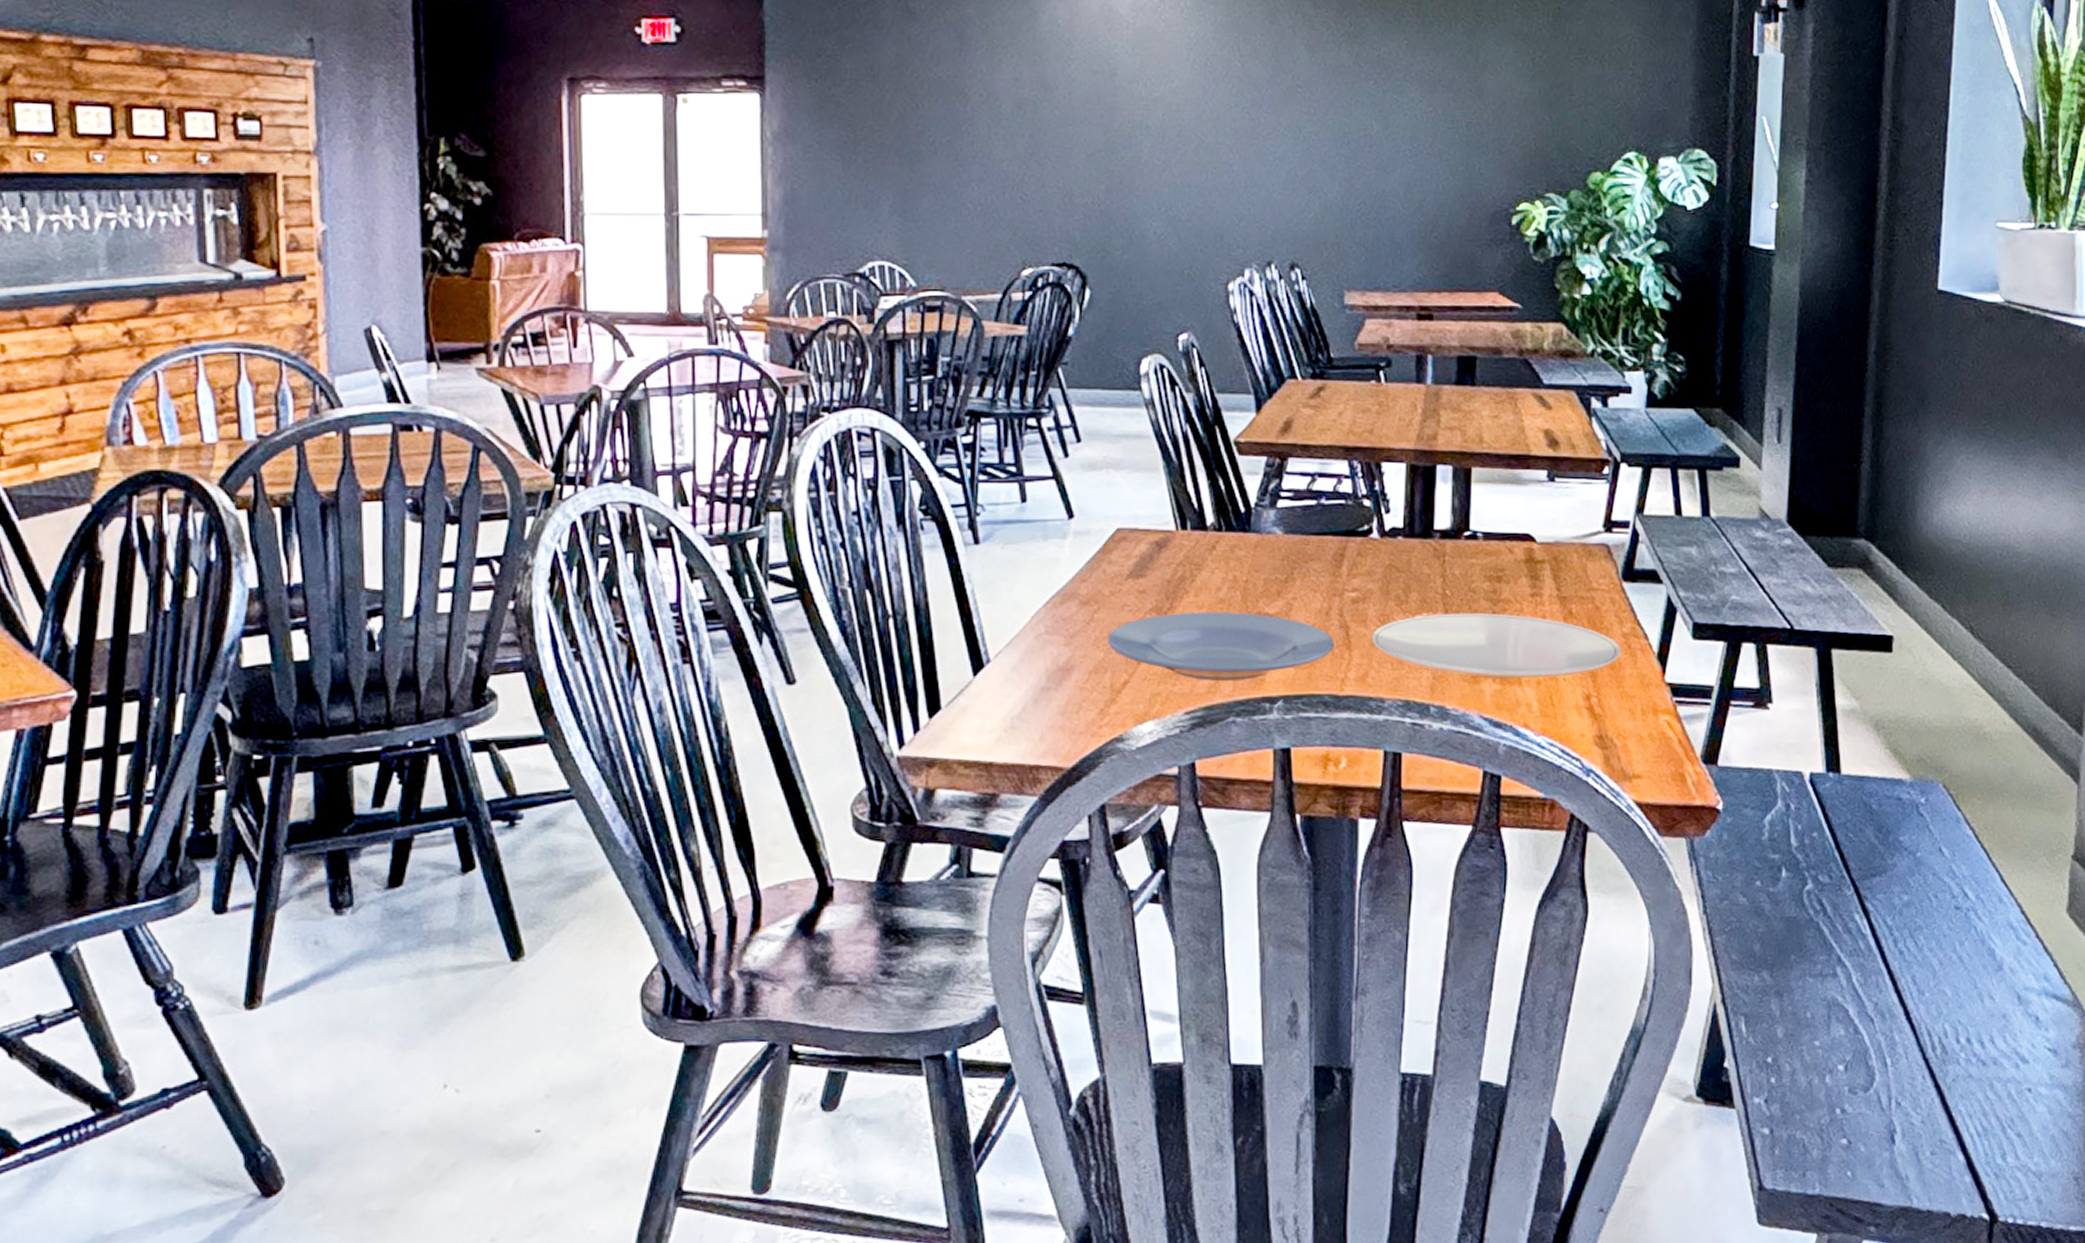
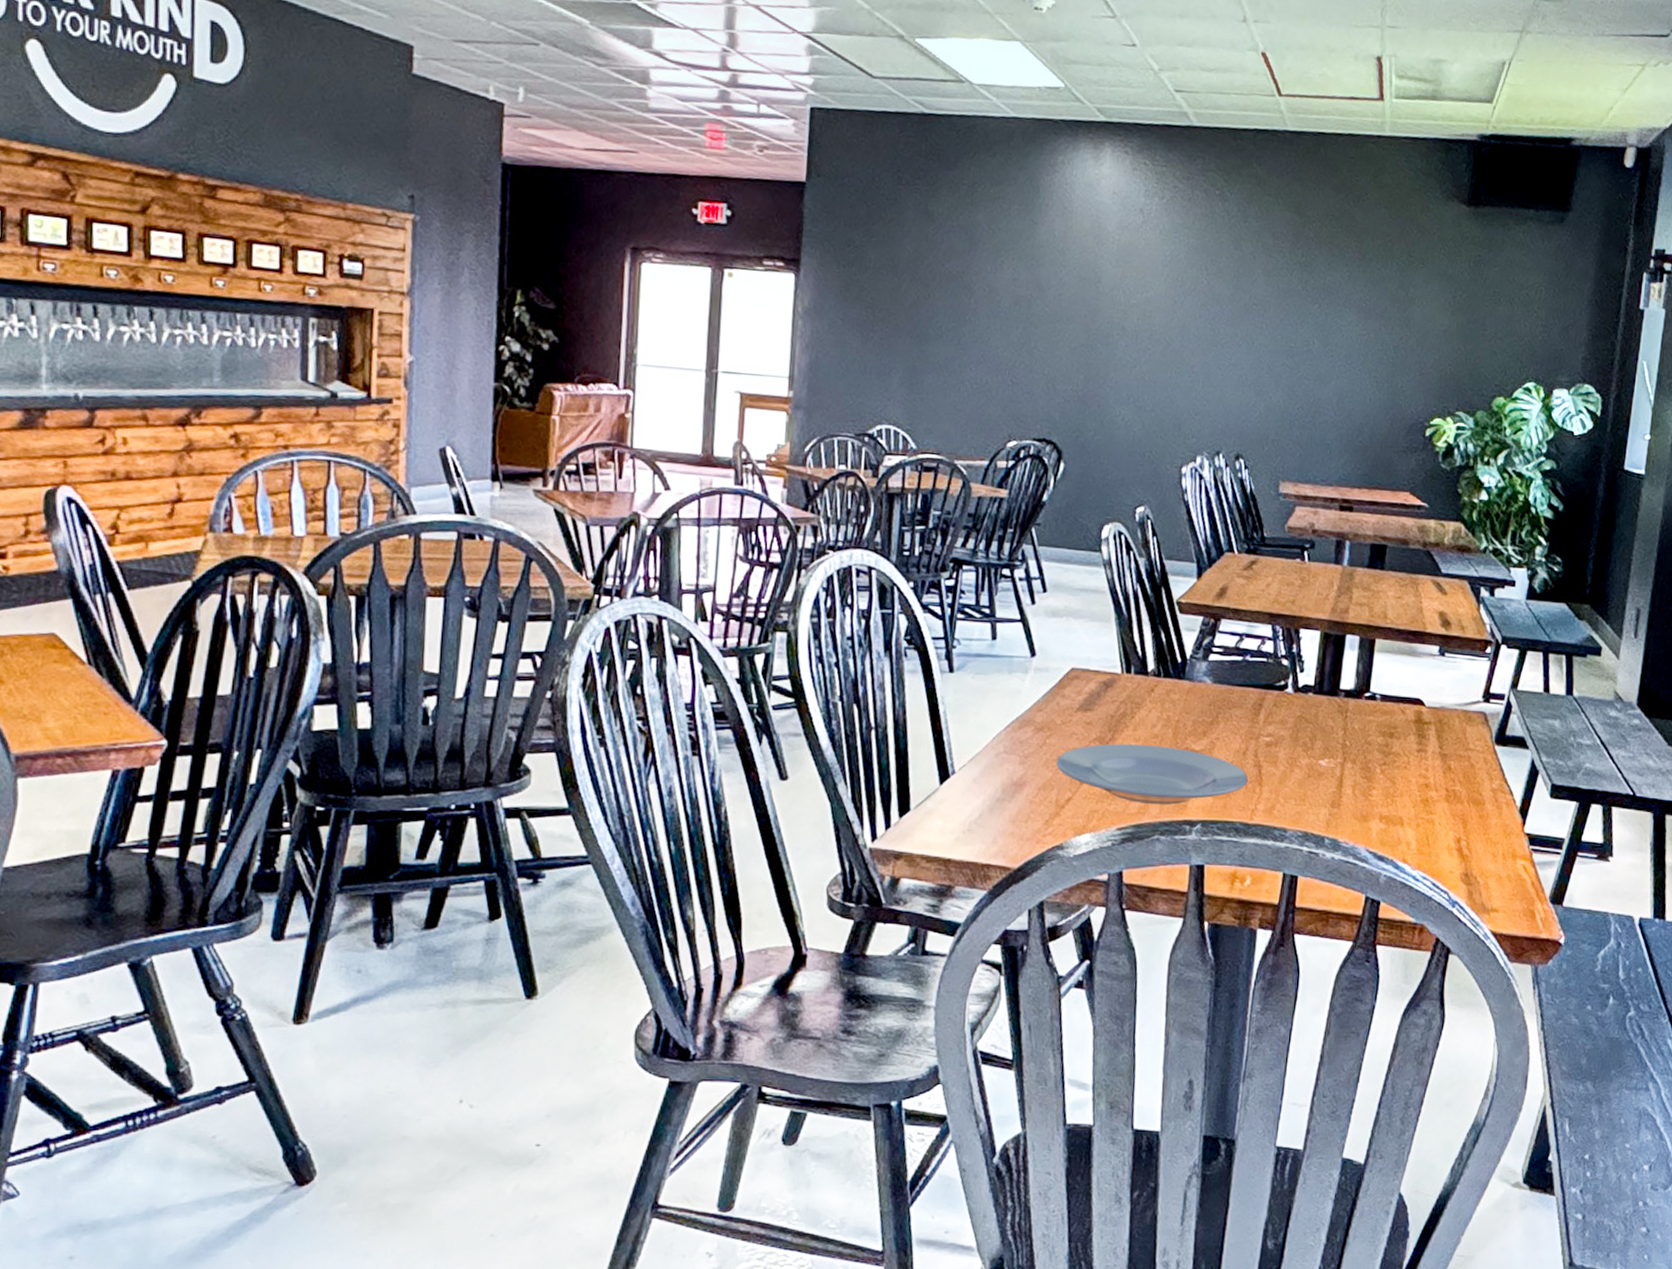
plate: present [1371,612,1621,680] -> none [1280,760,1490,822]

